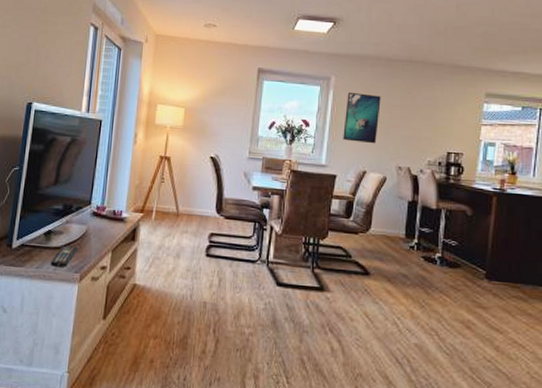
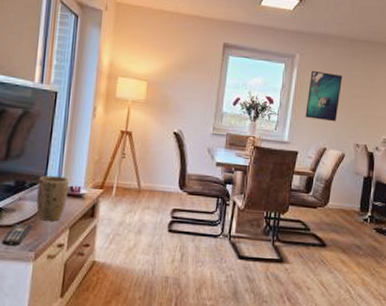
plant pot: none [82,199,111,244] -> present [36,175,69,221]

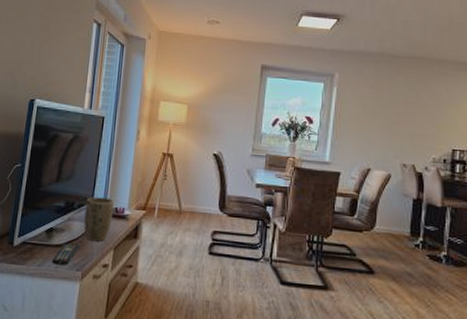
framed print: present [305,70,343,122] -> none [347,88,385,141]

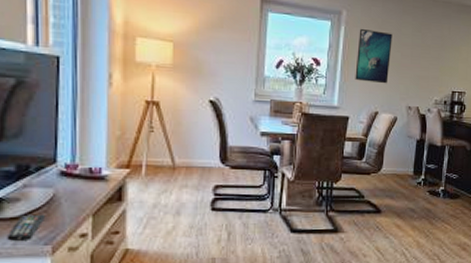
plant pot: present [84,197,114,242] -> none [47,157,86,209]
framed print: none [347,88,385,141] -> present [355,28,393,84]

